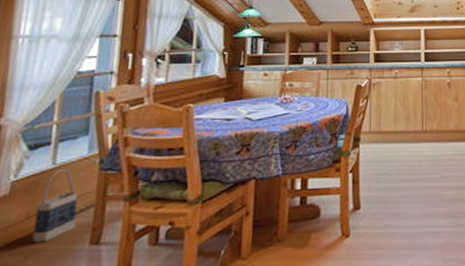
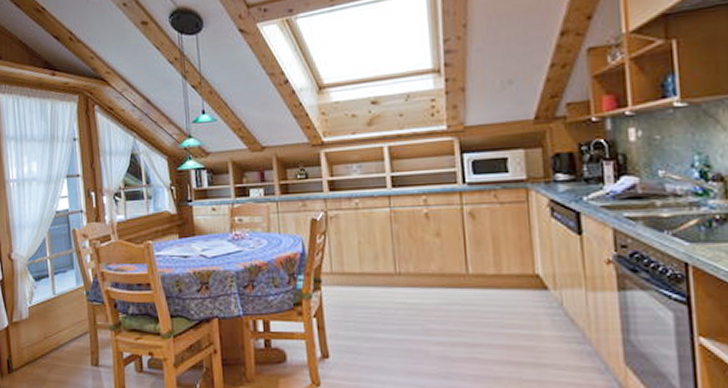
bag: present [32,169,78,243] -> none [49,299,79,360]

